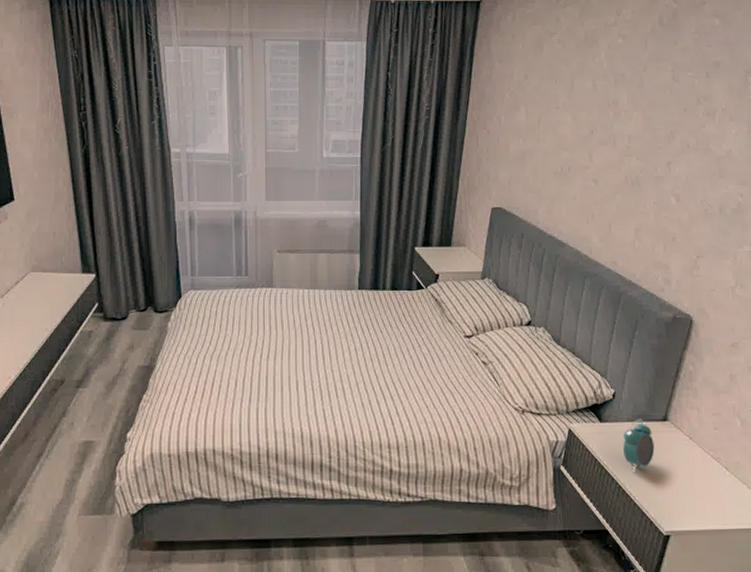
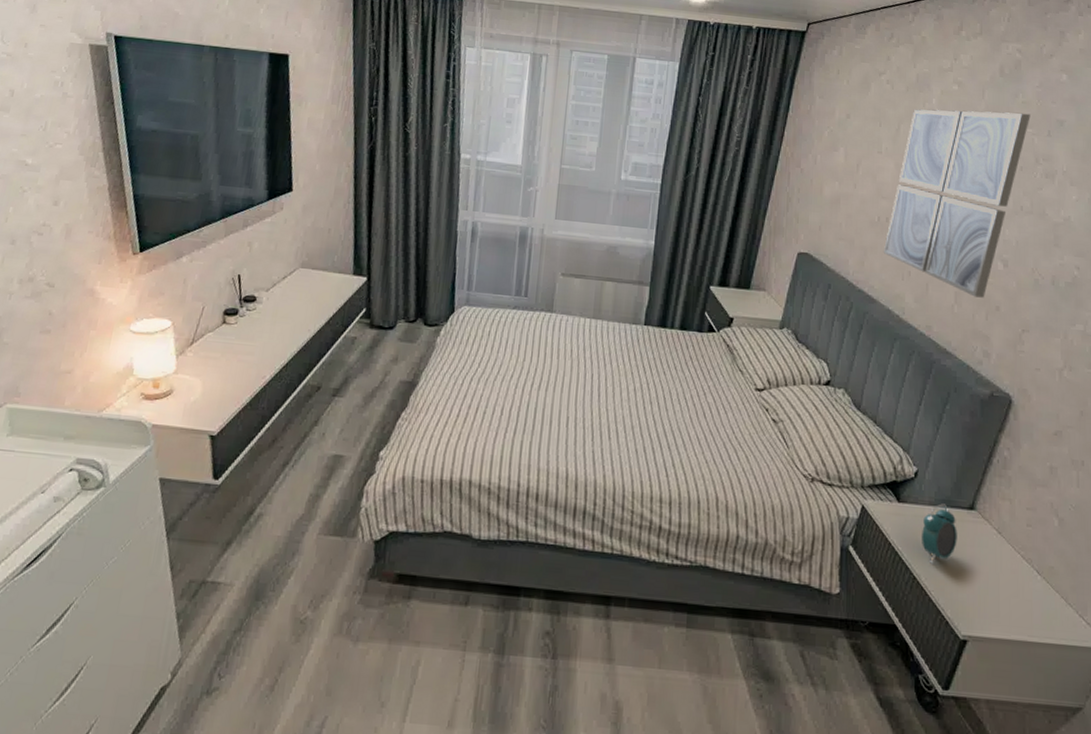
wall art: none [568,58,690,231] -> present [883,109,1031,298]

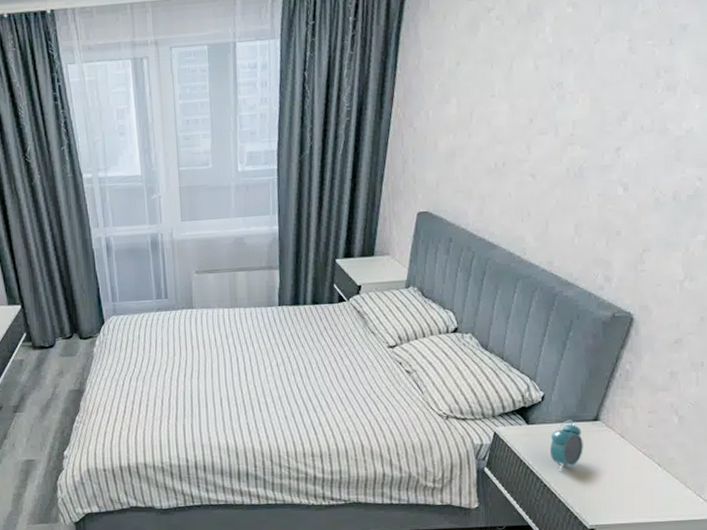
wall art: present [883,109,1031,298] -> none [501,24,651,226]

